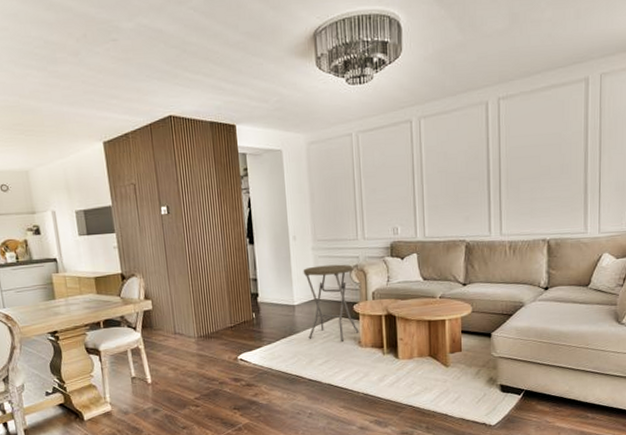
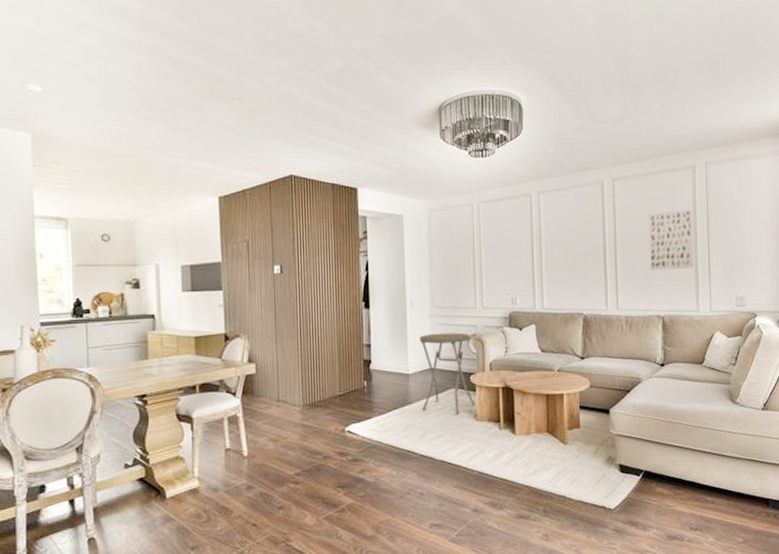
wall art: none [535,125,584,194] -> present [648,208,695,271]

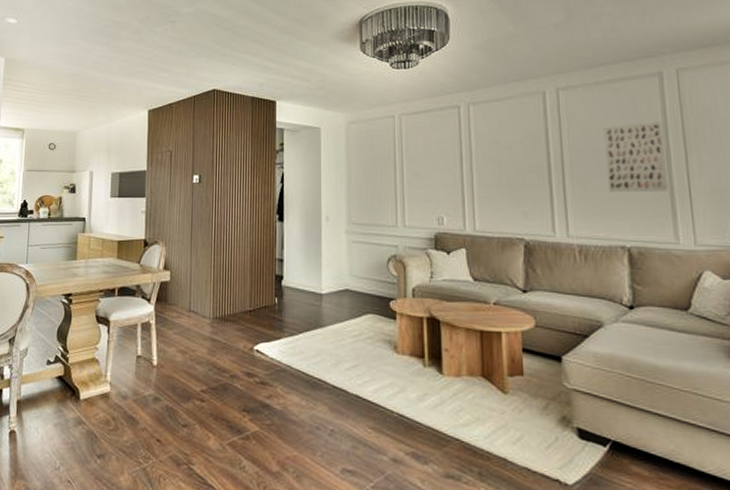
side table: present [419,332,475,414] -> none [334,251,395,344]

